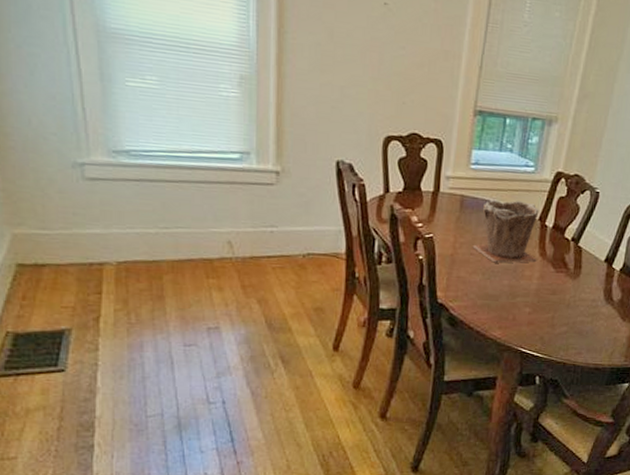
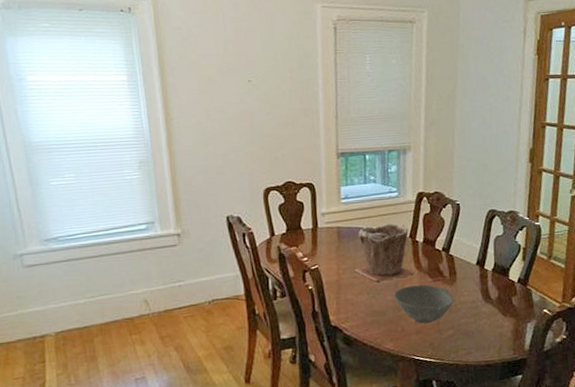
bowl: none [510,273,574,315] -> present [393,284,454,323]

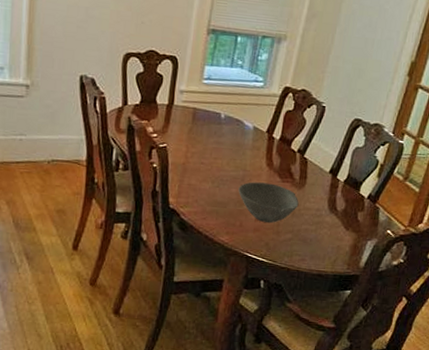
plant pot: present [354,223,414,282] -> none [203,113,267,173]

